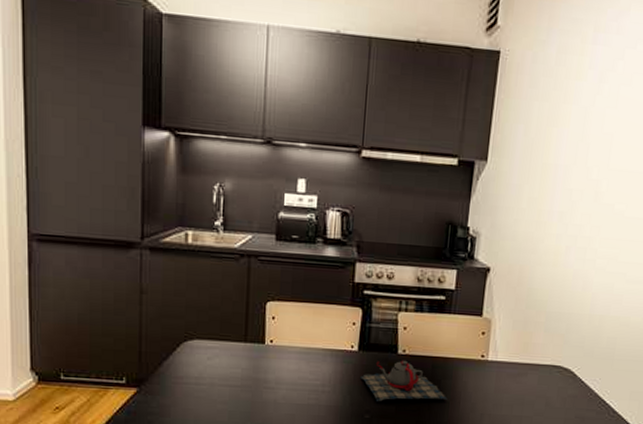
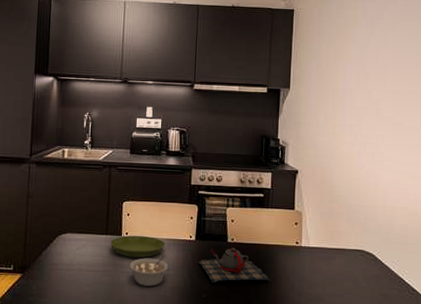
saucer: none [250,343,320,371] -> present [110,235,165,258]
legume: none [275,367,324,405] -> present [129,254,169,287]

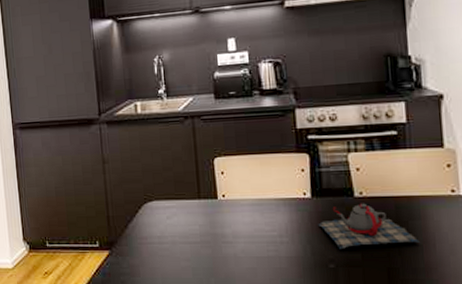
saucer: present [110,235,165,258] -> none [205,197,273,224]
legume: present [129,254,169,287] -> none [232,217,281,258]

